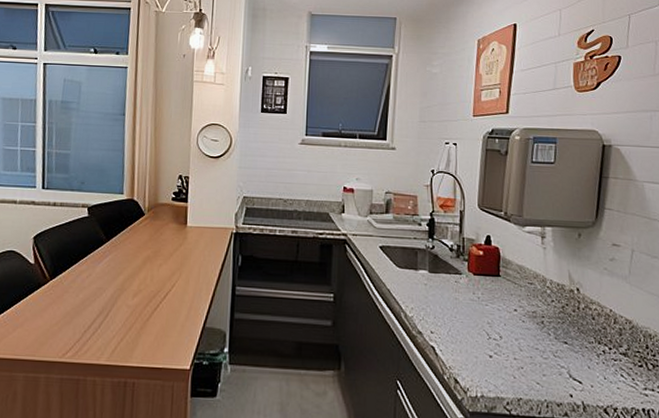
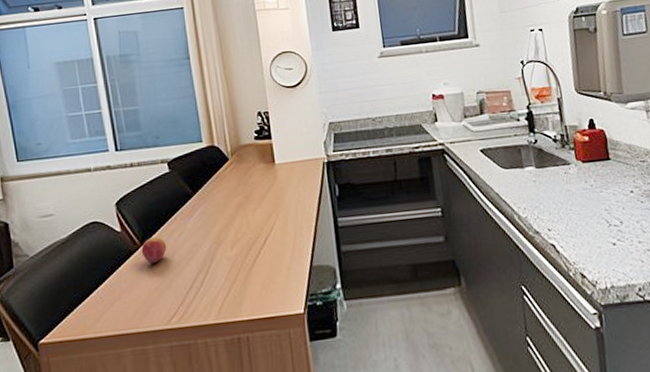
fruit: none [49,274,74,299] -> present [141,237,167,264]

